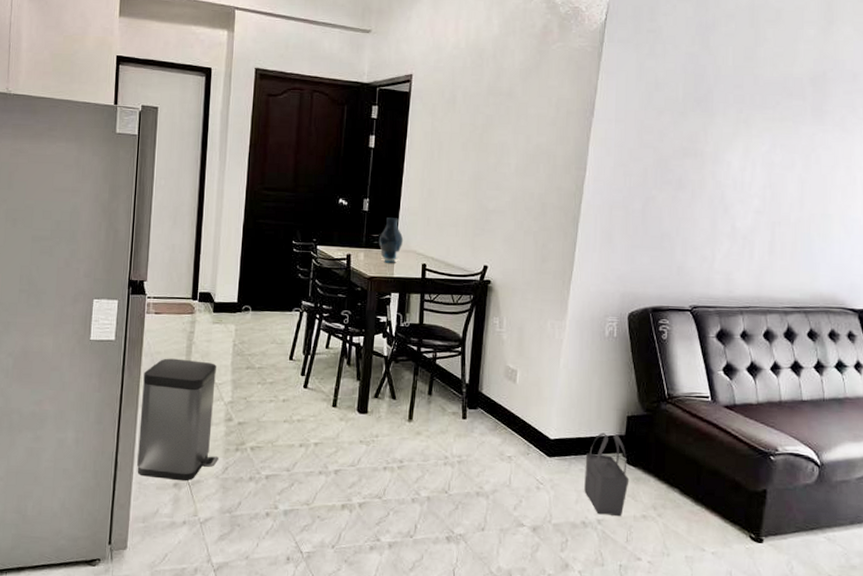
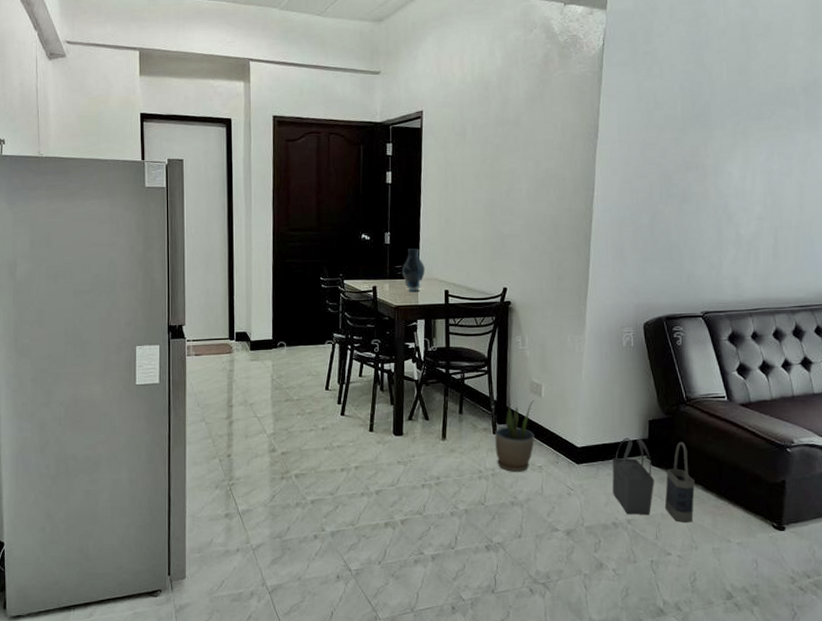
pedal bin: present [137,358,219,481] -> none [188,396,265,511]
potted plant: none [463,386,508,461] -> present [494,400,535,472]
bag: none [637,441,671,527] -> present [664,442,695,523]

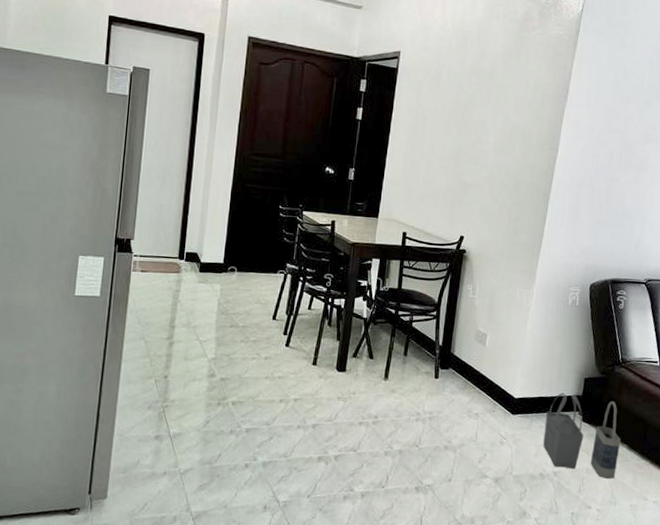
vase: present [402,248,426,292] -> none [362,187,386,231]
potted plant: present [494,400,535,472] -> none [435,349,478,417]

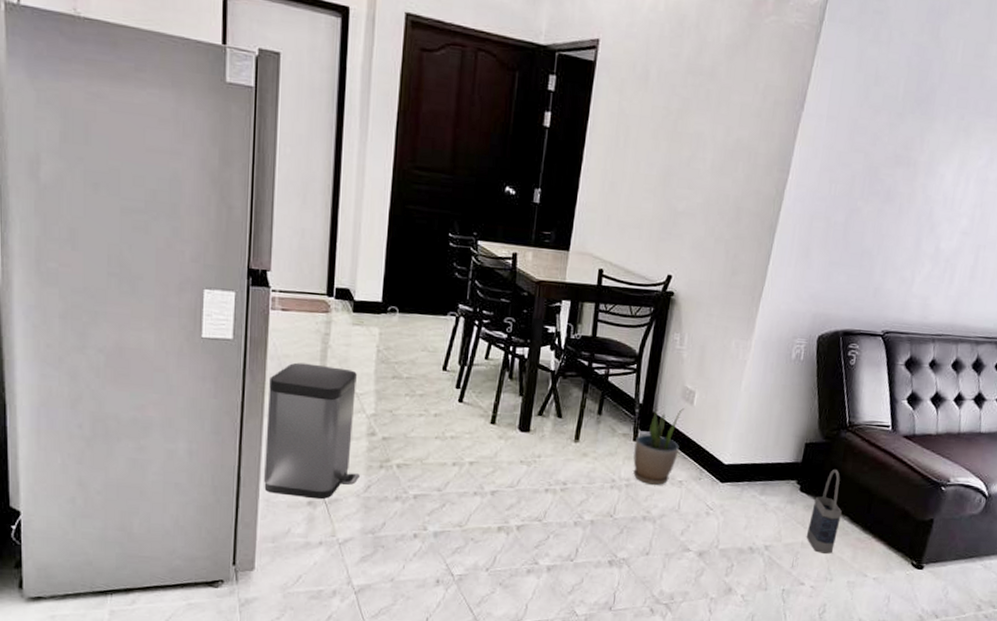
pedal bin: none [119,315,201,434] -> present [264,362,360,500]
potted plant: none [435,349,478,417] -> present [633,408,685,485]
shopping bag: present [543,392,584,470] -> none [754,459,801,543]

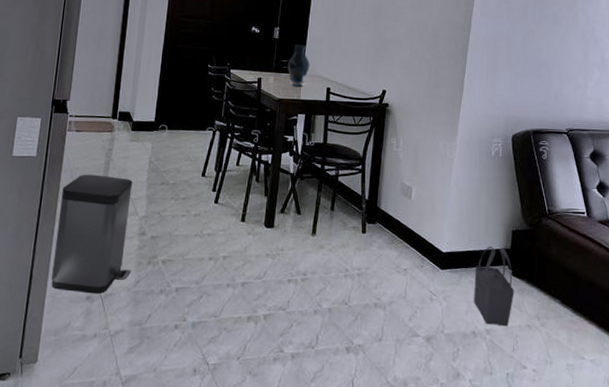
vase: none [550,212,579,267] -> present [287,45,310,87]
potted plant: present [633,408,685,485] -> none [362,202,404,273]
shopping bag: none [754,459,801,543] -> present [474,246,515,327]
bag: present [806,470,842,554] -> none [523,255,552,336]

